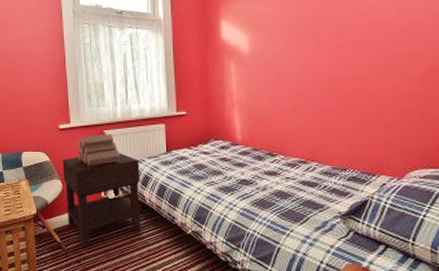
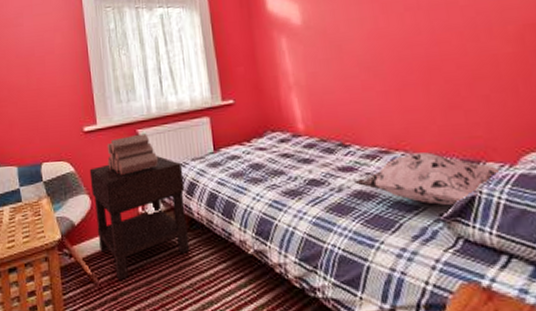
decorative pillow: none [276,165,391,205] -> present [354,152,503,205]

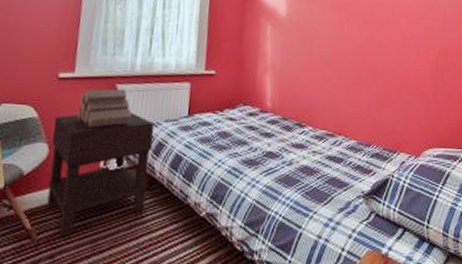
decorative pillow: present [354,152,503,205] -> none [303,139,410,184]

